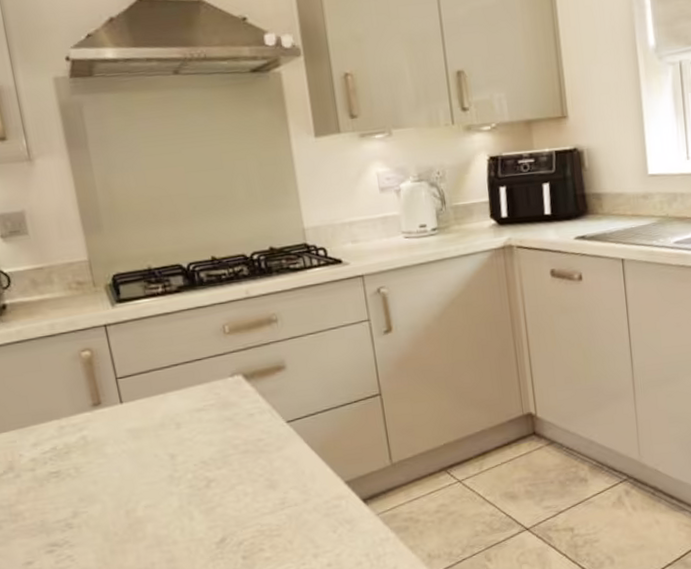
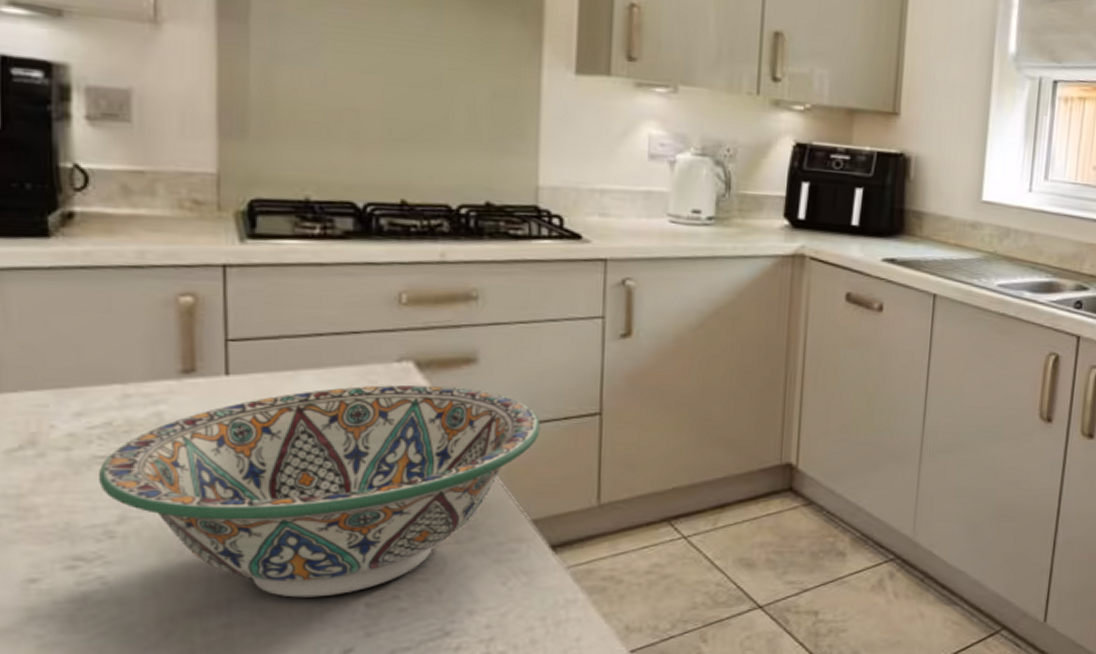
decorative bowl: none [54,389,340,558] -> present [99,384,541,598]

